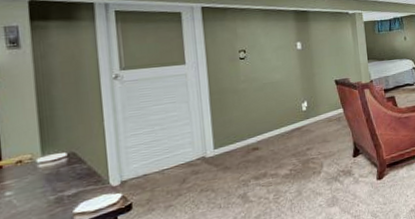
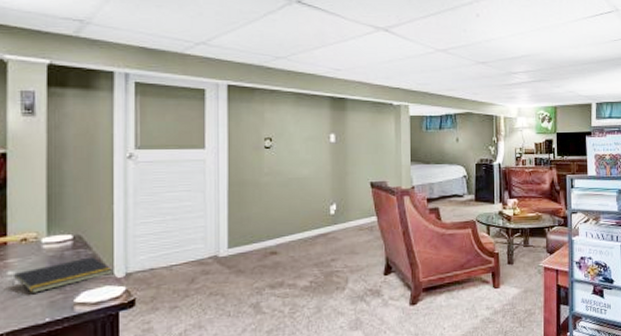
notepad: none [11,170,108,210] -> present [12,256,112,293]

